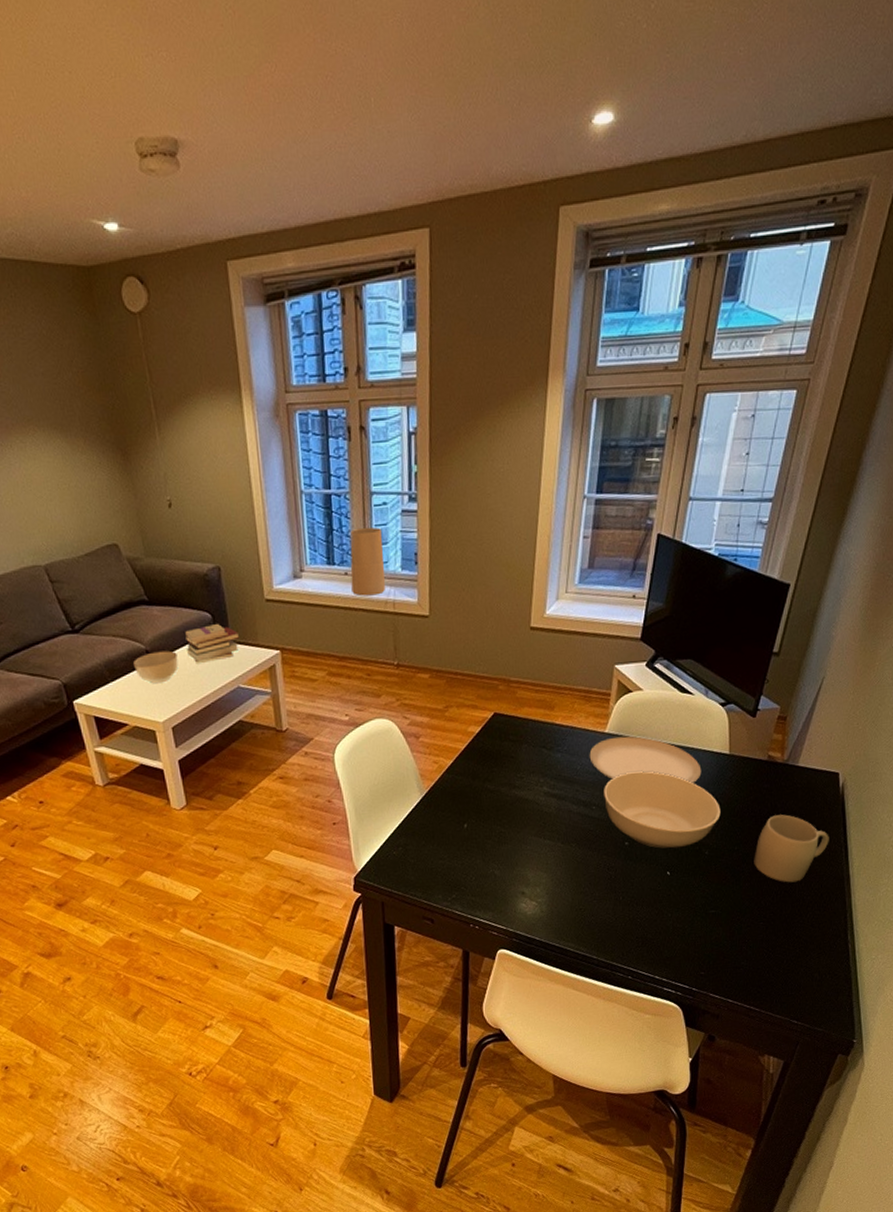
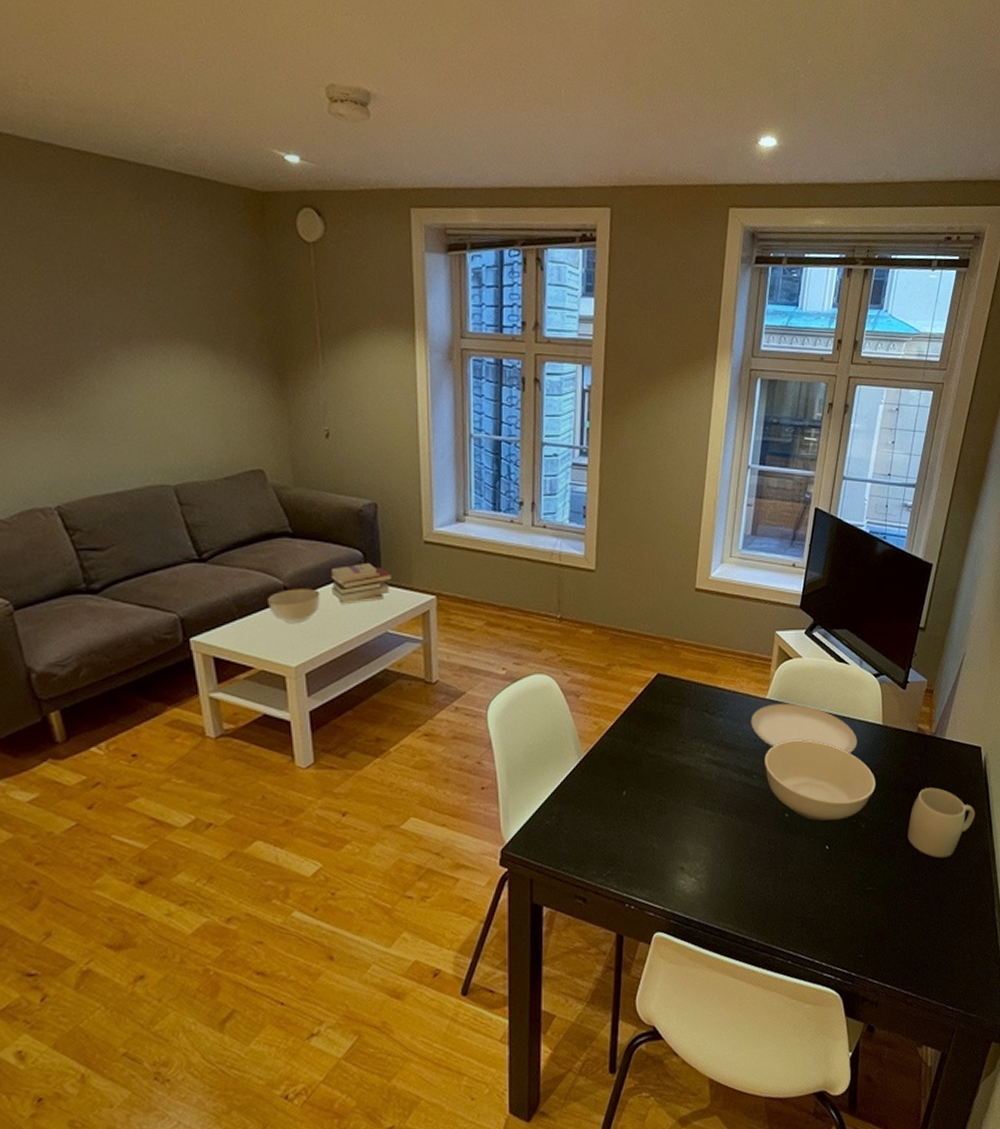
vase: present [350,527,385,597] -> none [516,476,553,546]

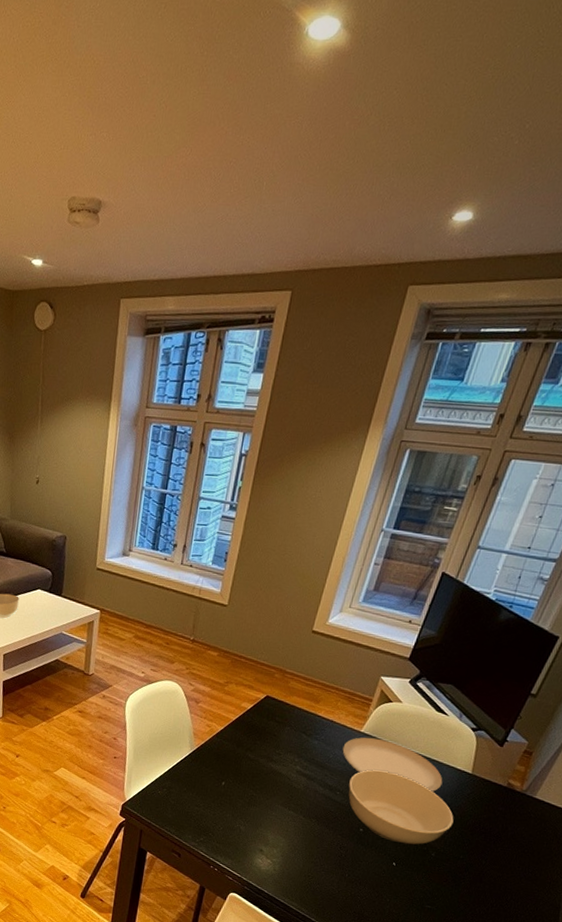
books: present [331,562,391,605] -> none [27,580,70,610]
mug: present [907,787,975,858] -> none [475,836,553,900]

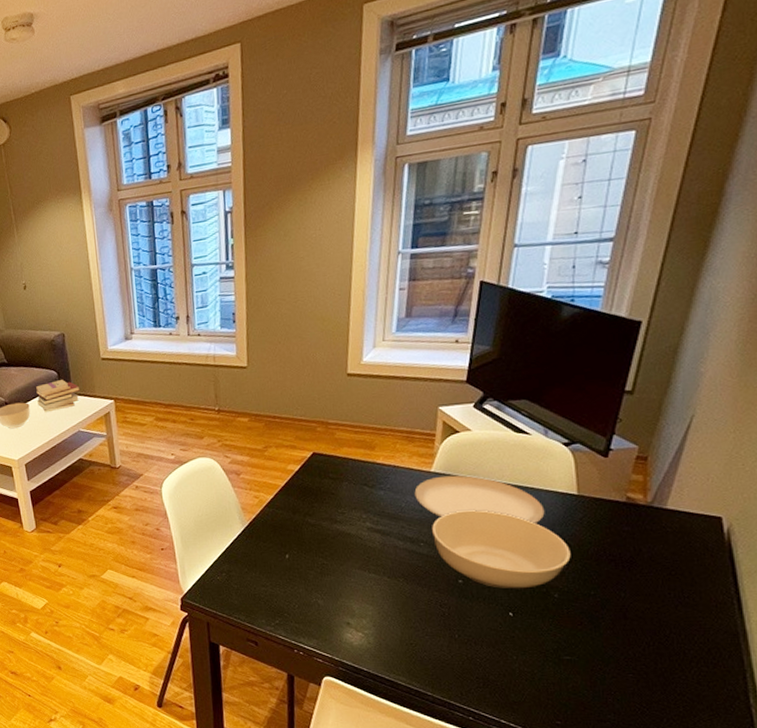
books: none [27,580,70,610] -> present [36,379,79,413]

